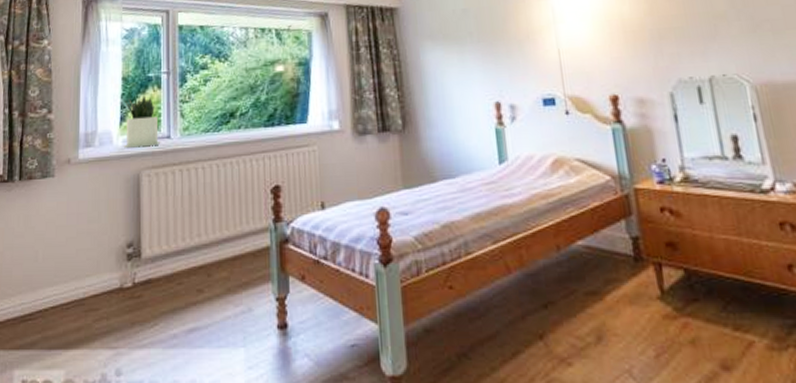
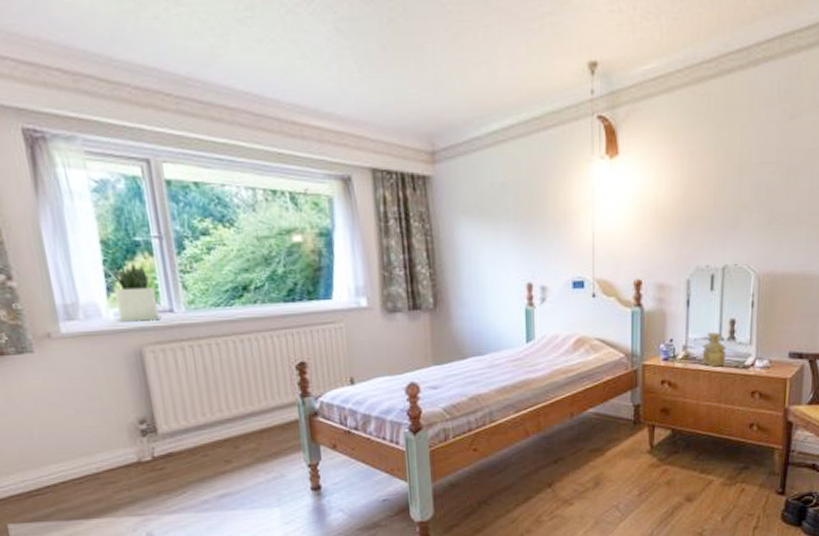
perfume bottle: none [703,150,736,192] -> present [702,332,727,367]

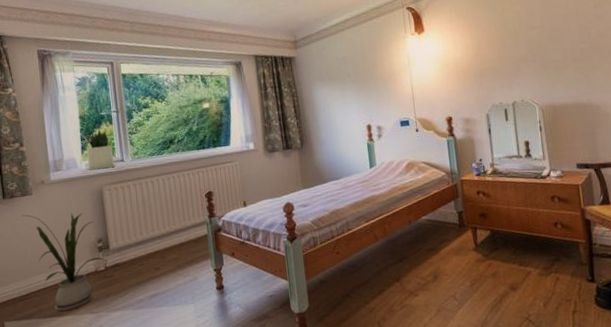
house plant: none [19,380,151,513] -> present [22,213,105,312]
perfume bottle: present [702,332,727,367] -> none [506,152,526,179]

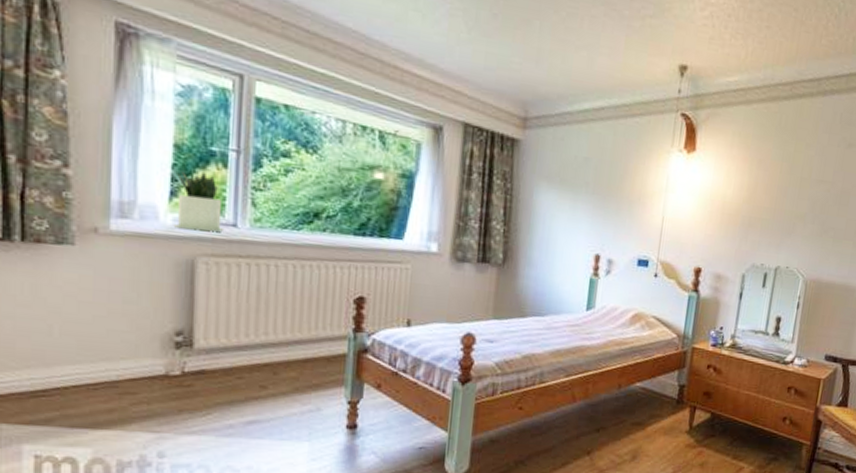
house plant: present [22,213,105,312] -> none [52,271,183,424]

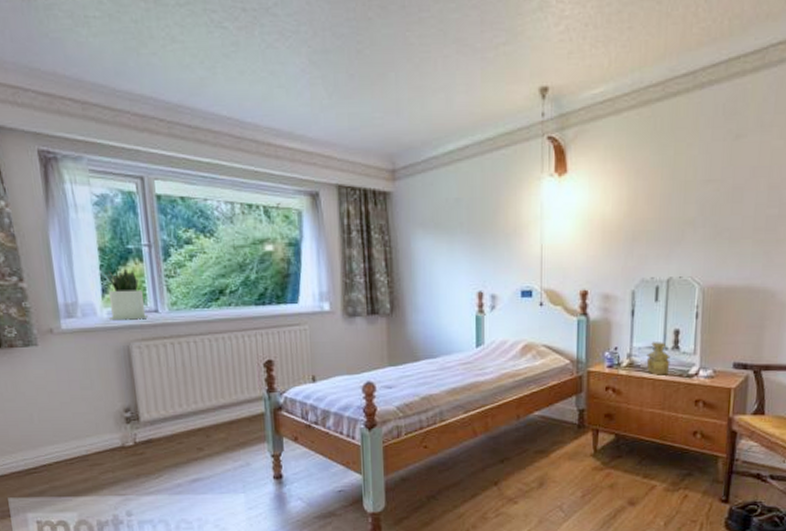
perfume bottle: none [748,326,771,360] -> present [646,342,671,375]

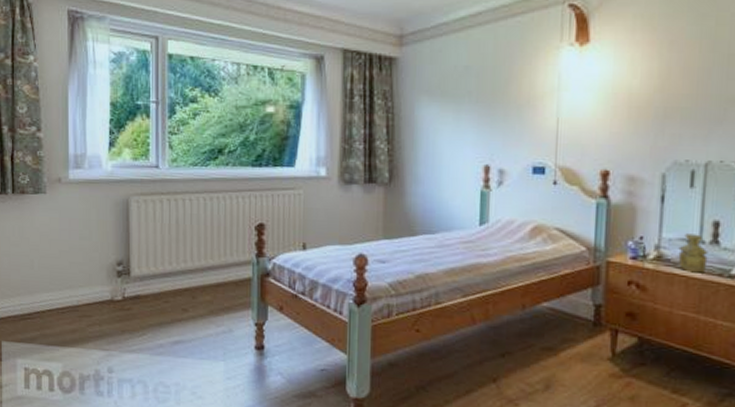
planter: present [104,268,149,322] -> none [112,123,150,175]

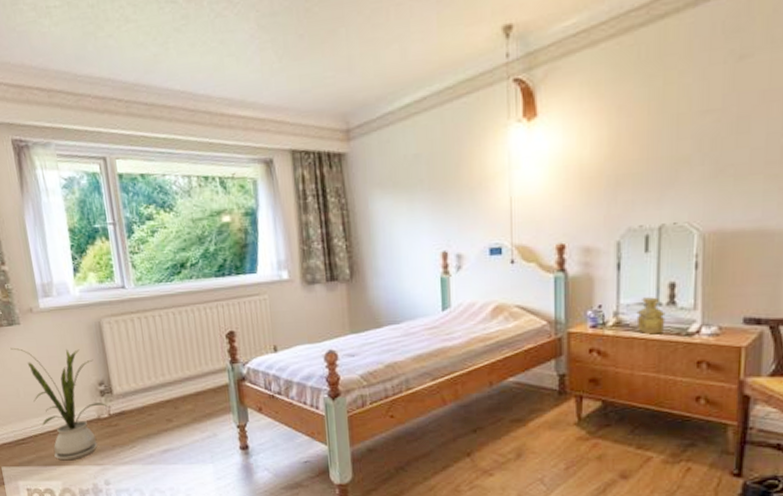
house plant: none [32,216,123,343] -> present [10,347,108,461]

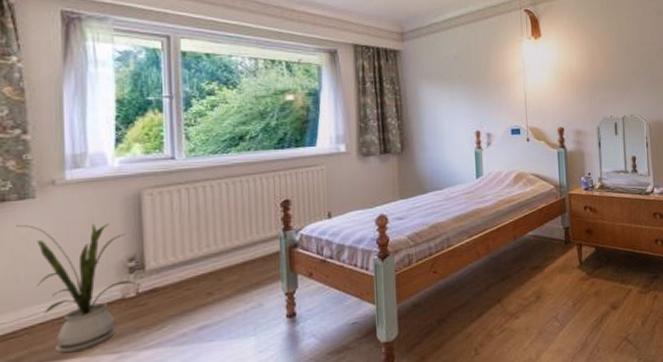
perfume bottle: present [636,297,666,335] -> none [613,167,632,195]

